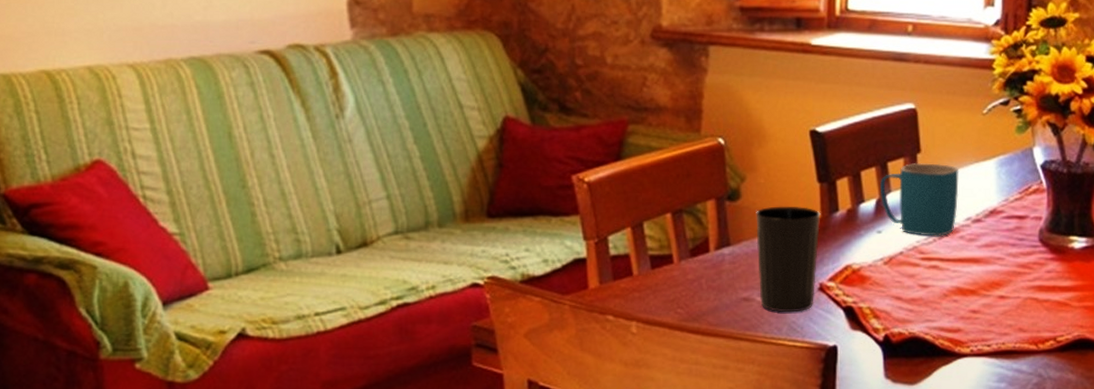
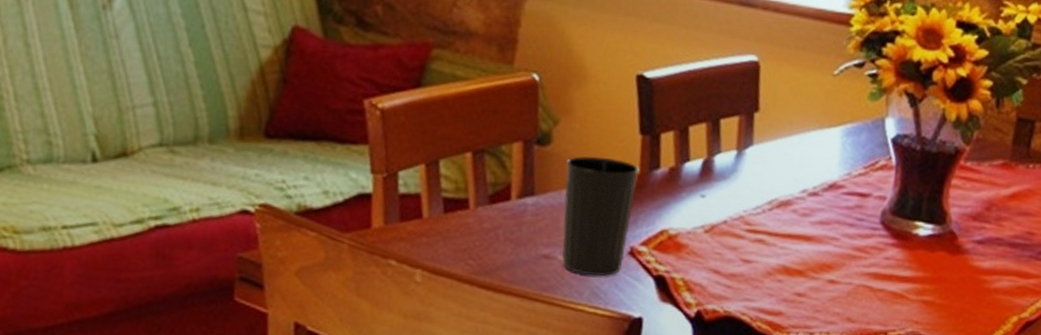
mug: present [880,162,960,236] -> none [709,122,800,207]

